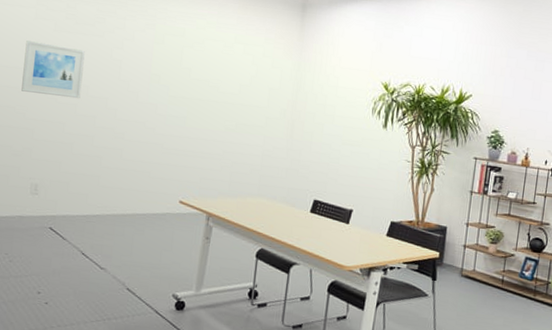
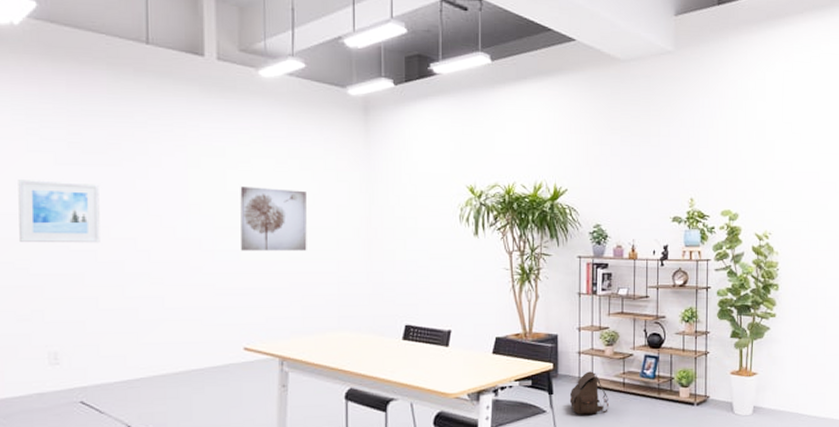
wall art: none [187,63,246,124] -> present [240,186,307,251]
satchel: none [450,264,487,305] -> present [569,371,608,415]

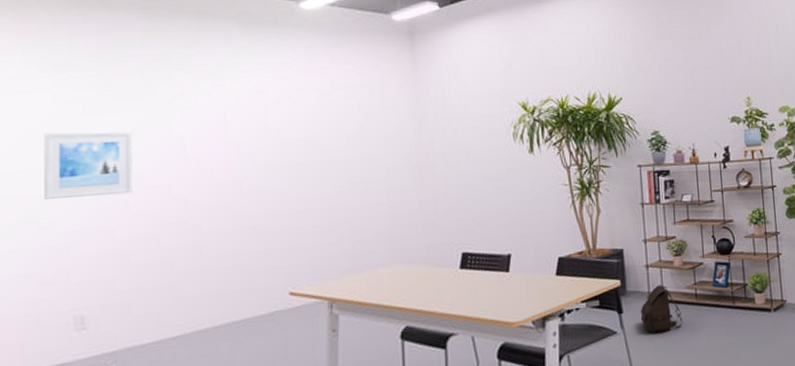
wall art: present [240,186,307,251] -> none [282,121,355,189]

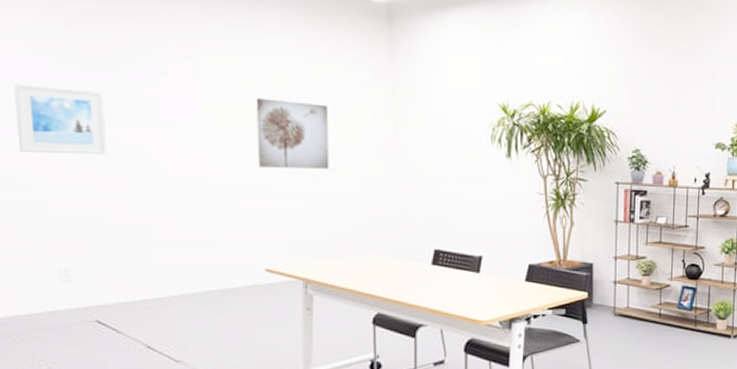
wall art: none [282,121,355,189] -> present [256,98,330,169]
satchel: present [640,285,682,333] -> none [604,301,644,345]

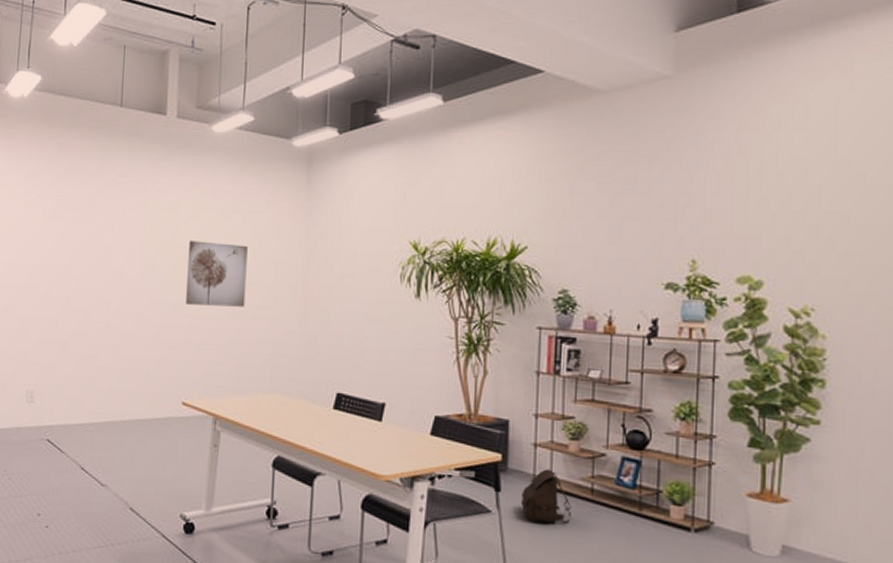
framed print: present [14,84,108,156] -> none [14,233,75,292]
satchel: none [604,301,644,345] -> present [520,469,571,524]

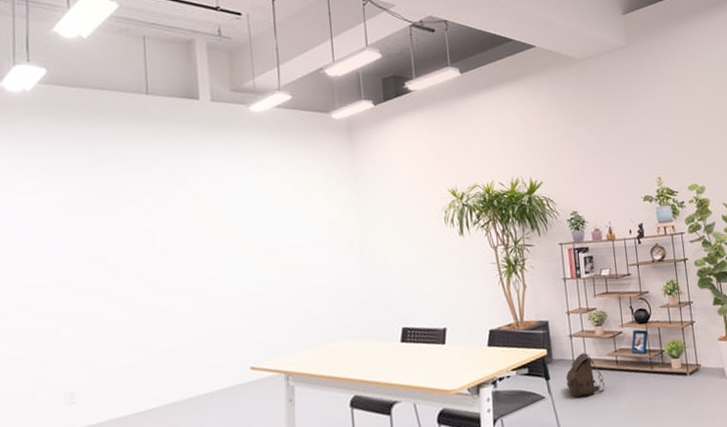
wall art: present [186,240,248,307] -> none [238,211,304,274]

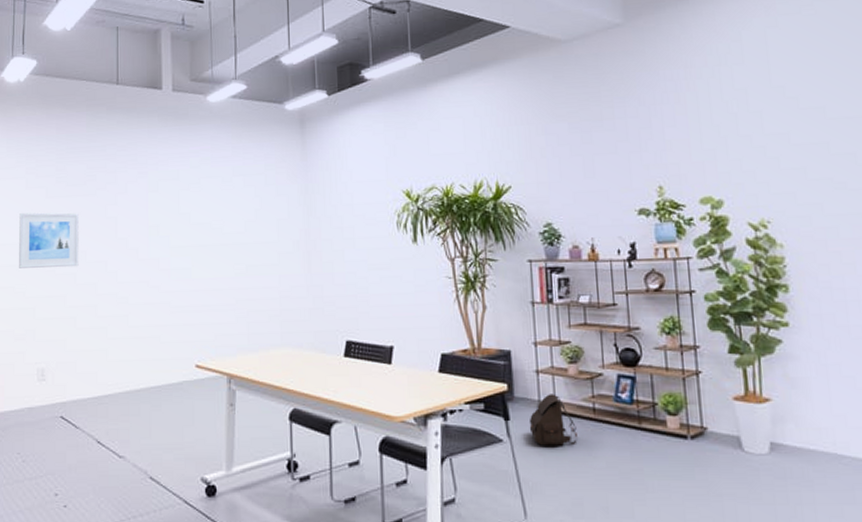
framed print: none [33,227,111,289] -> present [19,212,79,268]

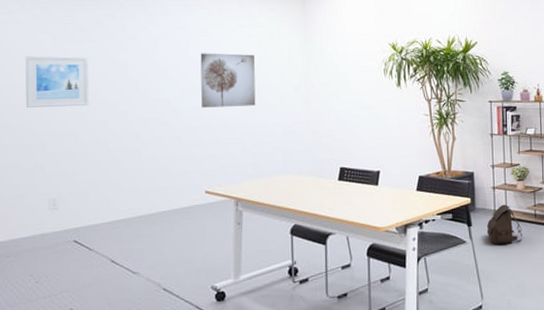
wall art: none [192,206,251,269] -> present [200,53,256,108]

